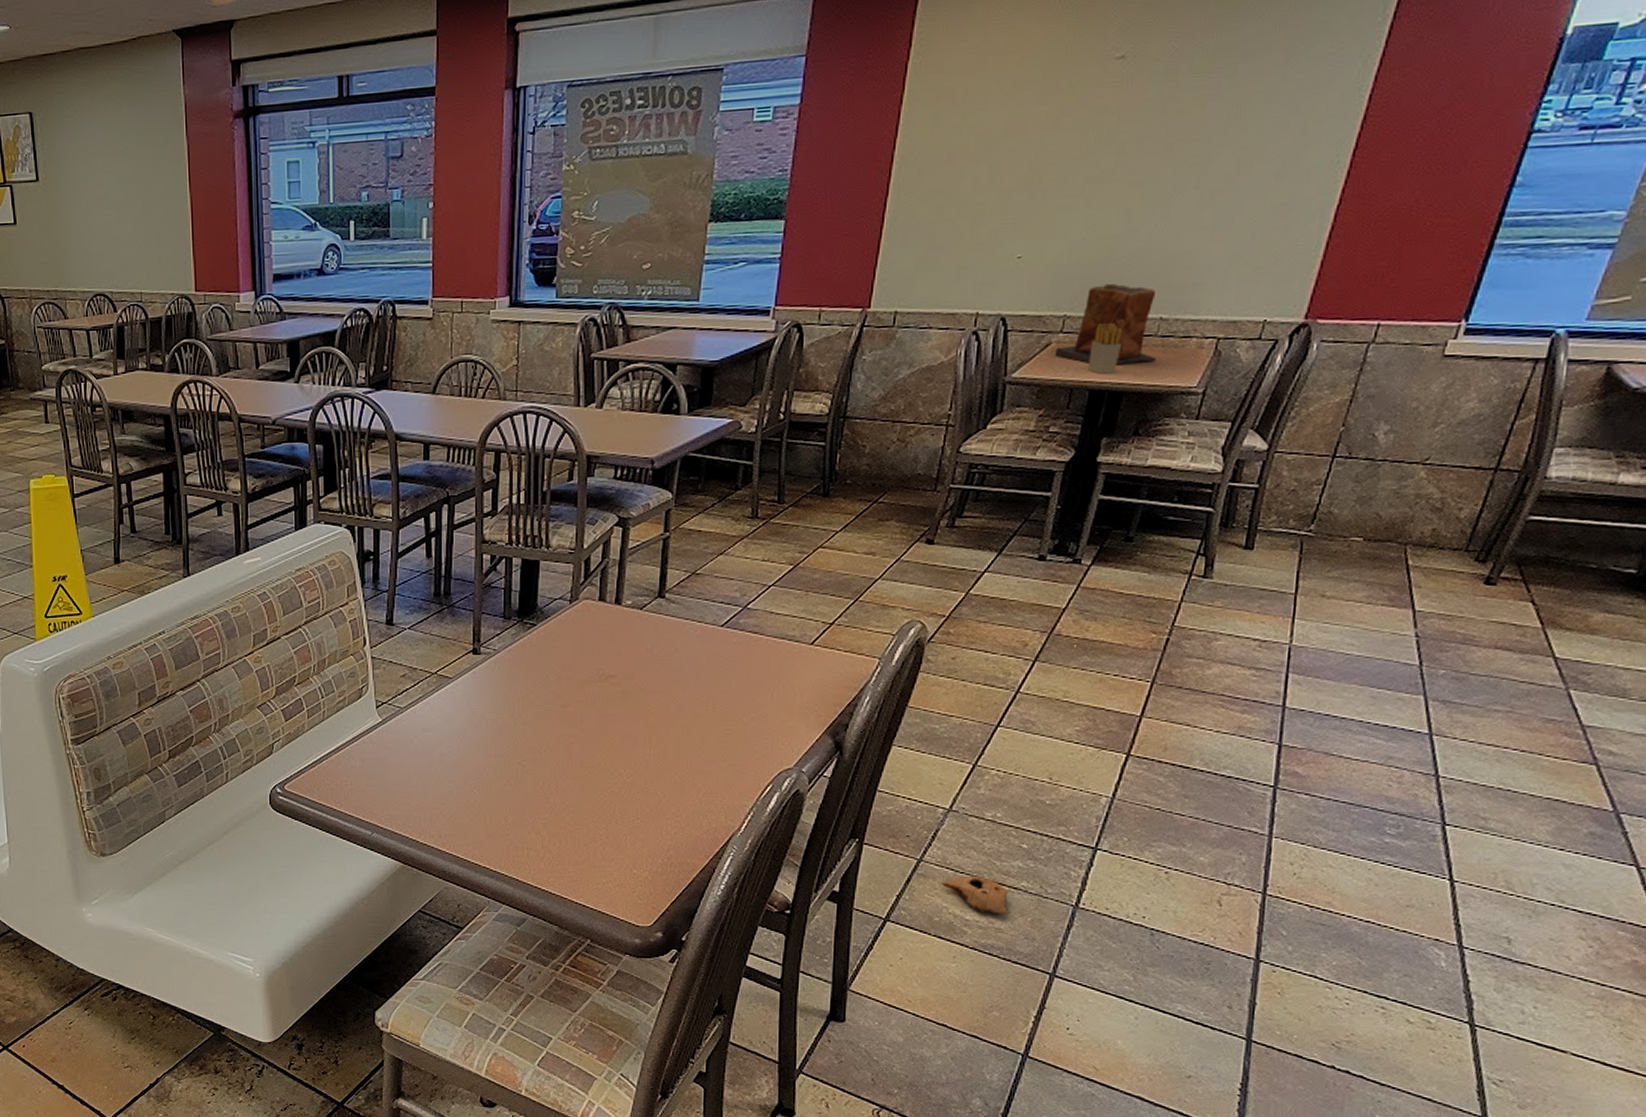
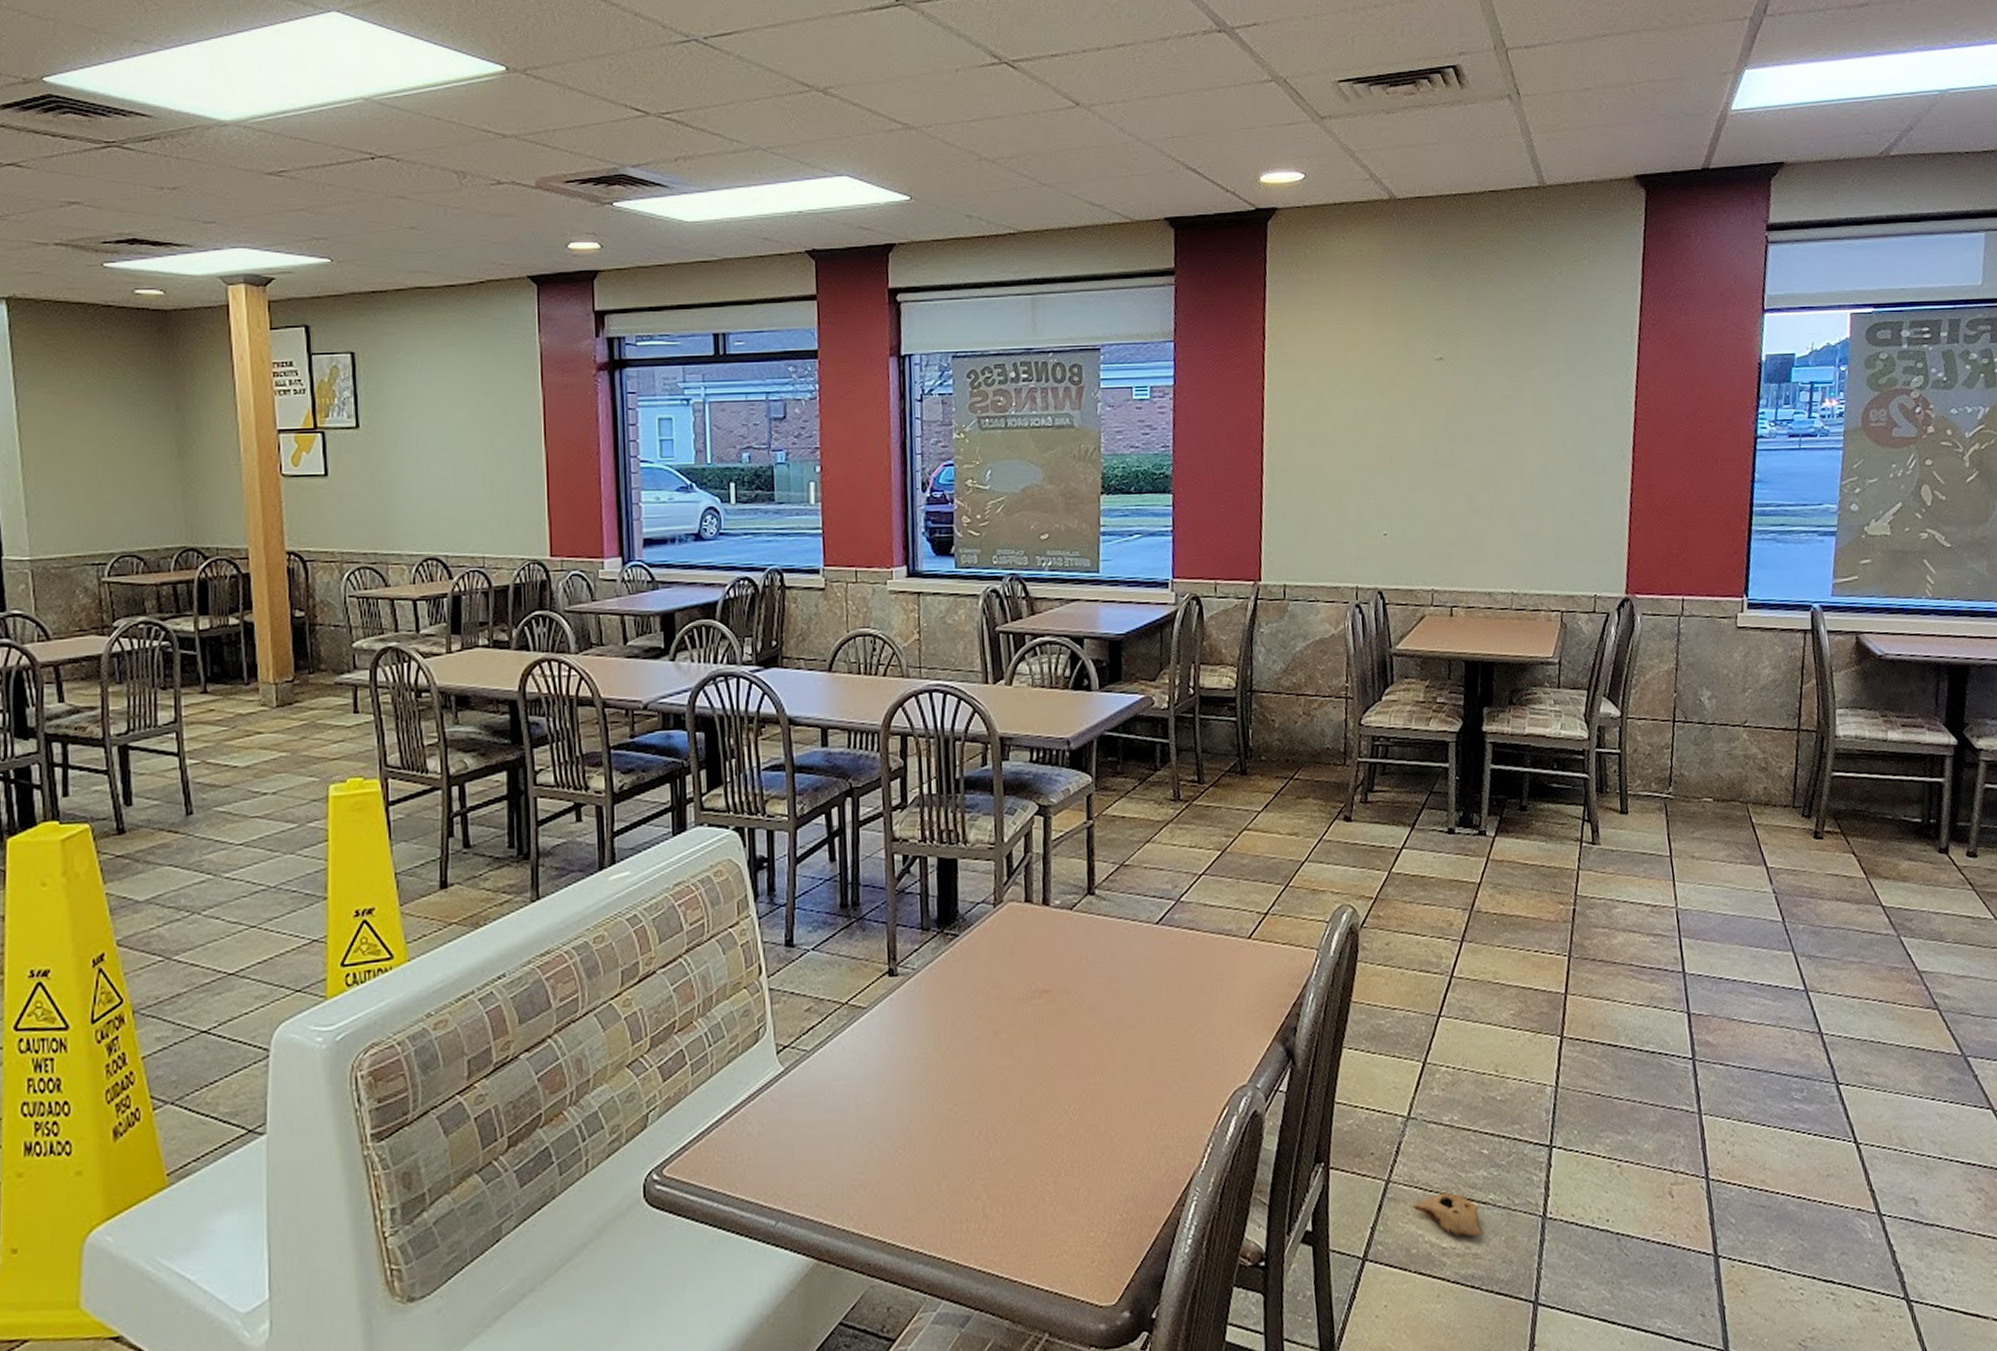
paper bag: present [1054,283,1157,365] -> none [1429,559,1515,637]
french fries: present [1088,322,1122,374] -> none [1458,596,1485,646]

